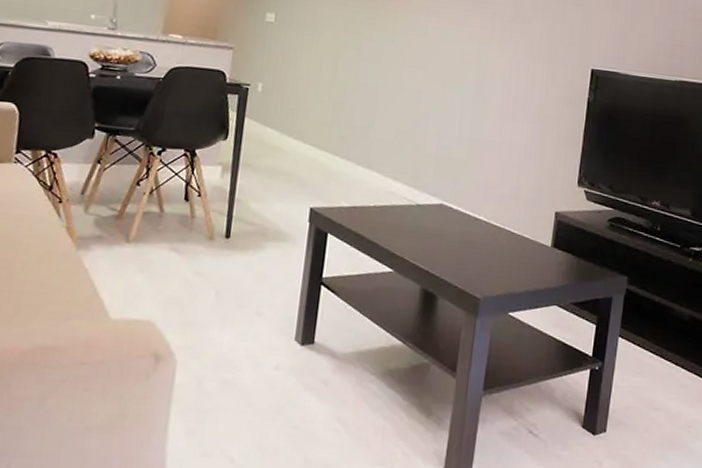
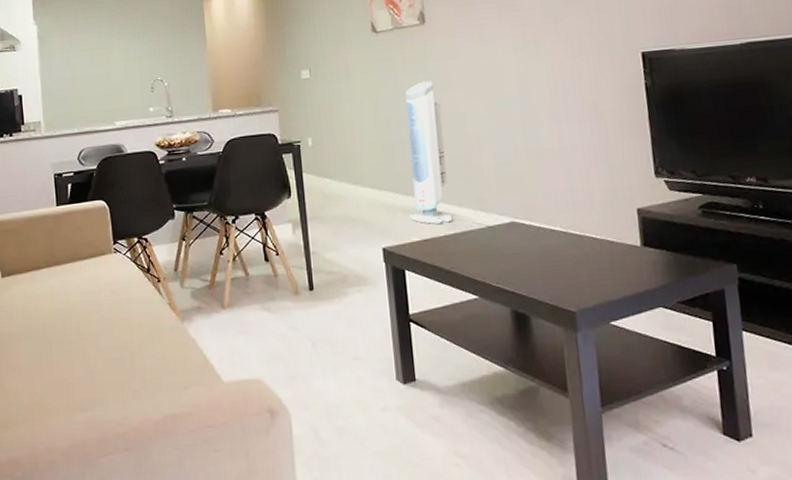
air purifier: none [344,51,399,195] -> present [405,81,453,225]

